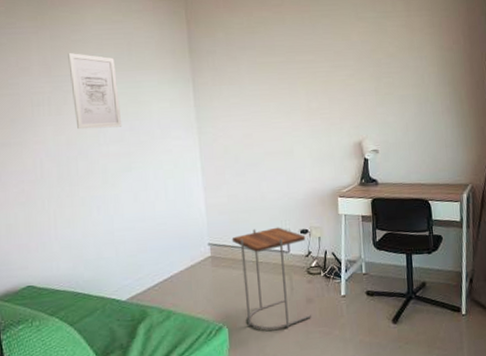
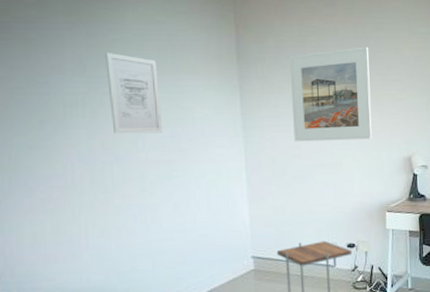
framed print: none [238,34,322,131] -> present [289,47,372,142]

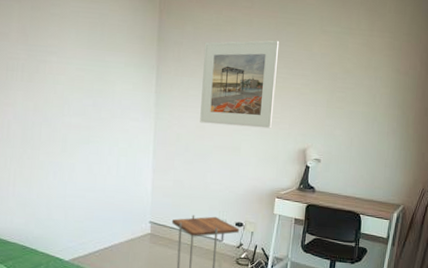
wall art: present [105,53,163,134] -> none [44,25,88,102]

